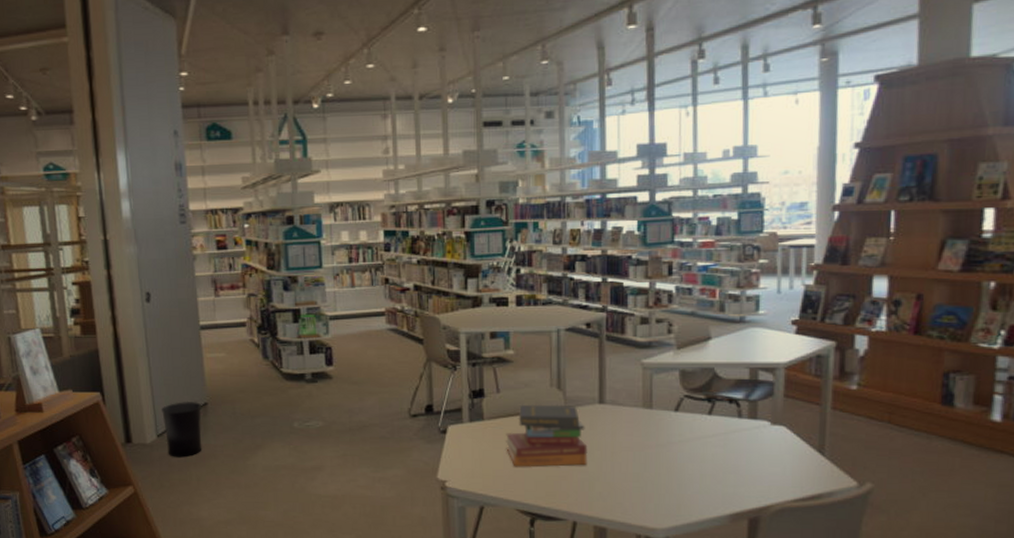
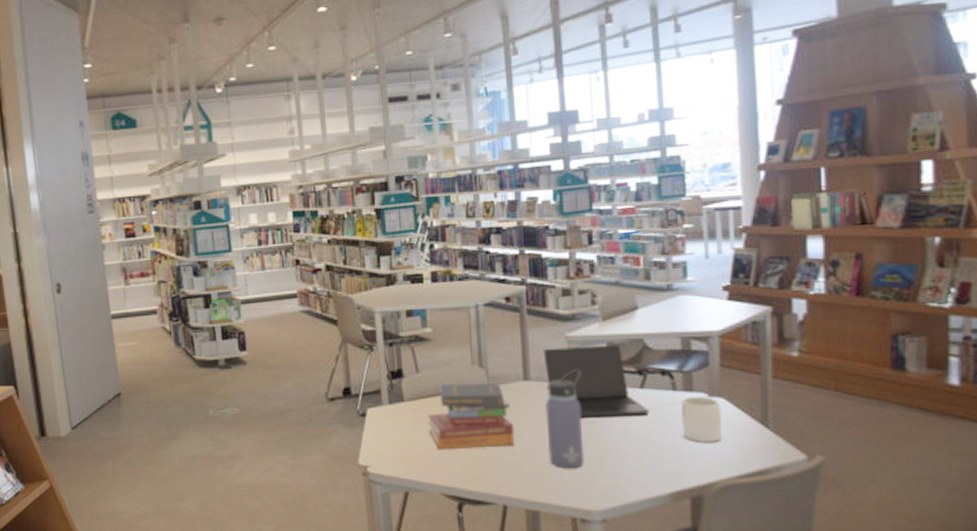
waste bin: present [162,401,202,457] -> none [75,391,117,450]
water bottle: none [617,393,654,489] -> present [545,368,584,469]
laptop: none [619,372,715,442] -> present [543,344,649,419]
mug: none [745,424,783,469] -> present [681,396,723,444]
books: none [860,233,936,271] -> present [791,189,873,231]

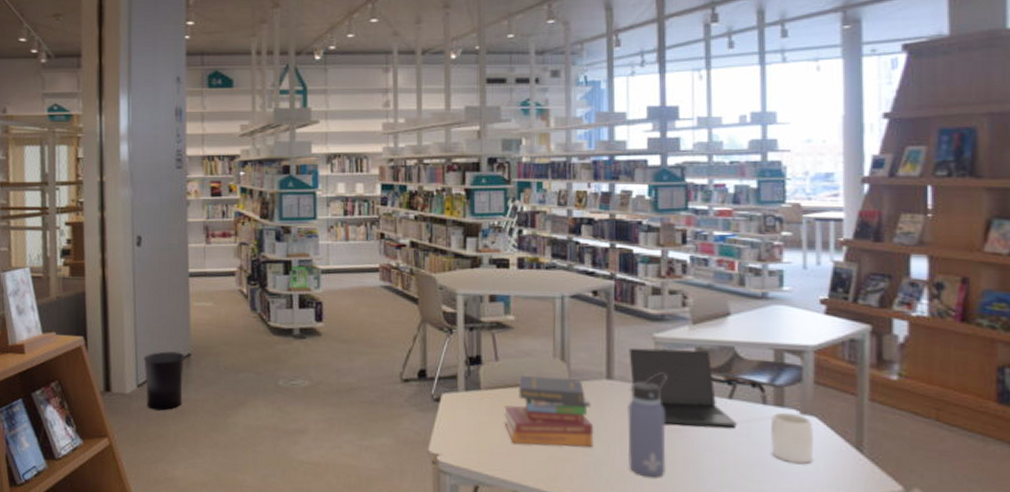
waste bin: none [75,391,117,450] -> present [144,350,184,411]
books: present [791,189,873,231] -> none [895,209,981,250]

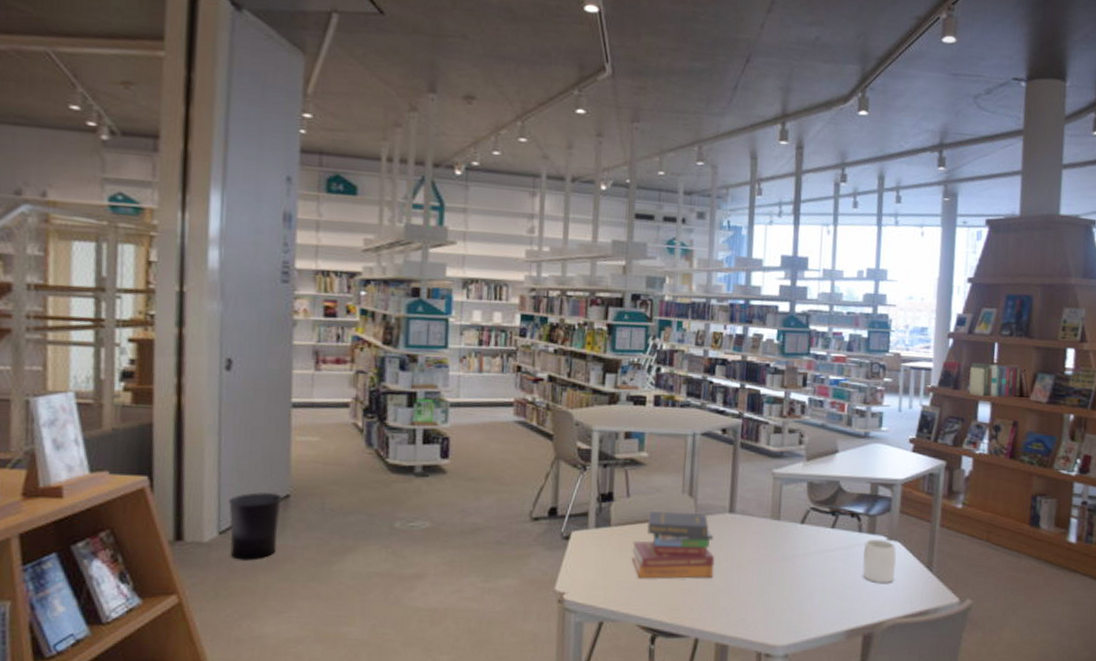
water bottle: present [627,371,667,477] -> none [743,504,782,603]
laptop: present [629,347,737,428] -> none [750,483,837,554]
books: none [895,209,981,250] -> present [969,362,1029,398]

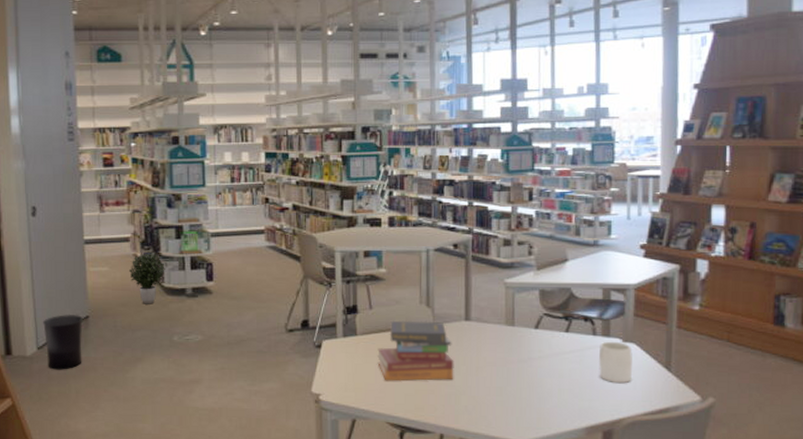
potted plant: none [345,423,391,484] -> present [128,254,165,304]
books: present [969,362,1029,398] -> none [700,167,766,201]

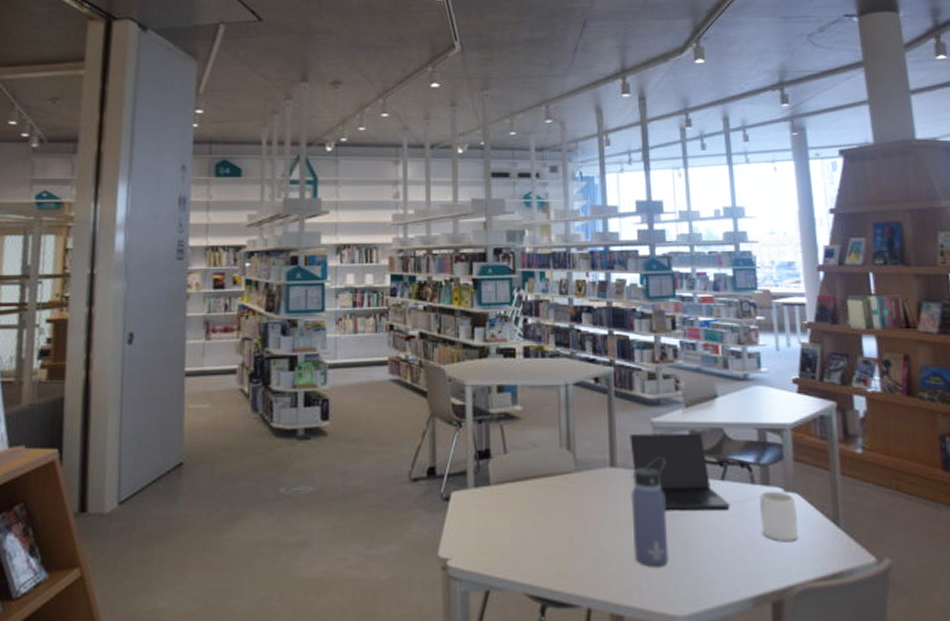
waste bin: present [43,314,83,370] -> none [128,460,176,531]
potted plant: present [128,254,165,304] -> none [232,388,275,449]
books: present [377,320,454,381] -> none [513,467,601,542]
water bottle: none [482,311,516,403] -> present [631,456,669,567]
laptop: none [484,292,572,357] -> present [629,433,730,511]
books: none [700,167,766,201] -> present [847,294,916,331]

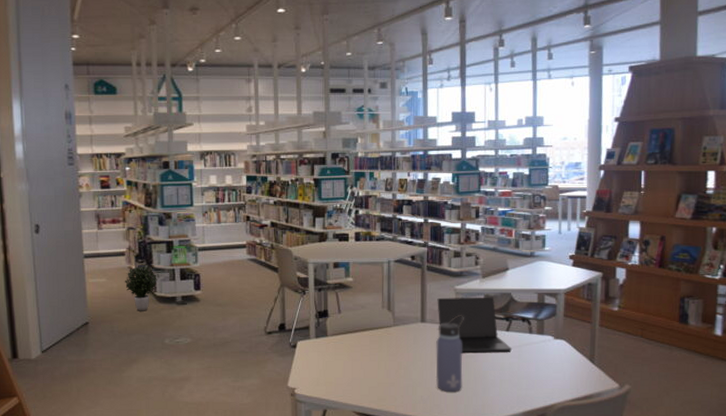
potted plant: none [232,388,275,449] -> present [124,266,157,311]
mug: present [759,490,798,542] -> none [534,338,563,375]
books: present [847,294,916,331] -> none [620,188,674,217]

